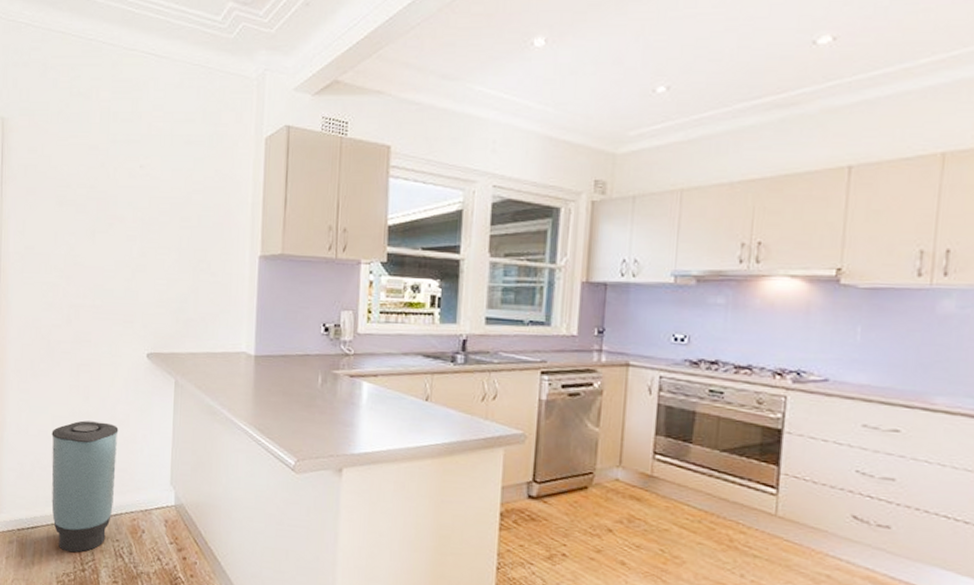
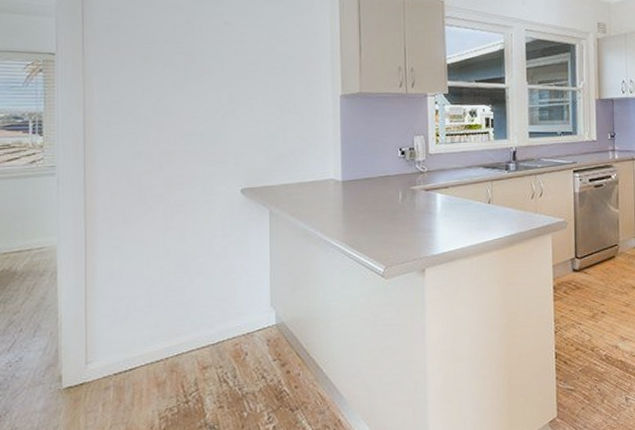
trash can: present [51,420,119,553] -> none [147,257,217,387]

